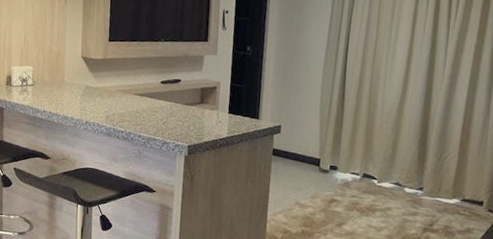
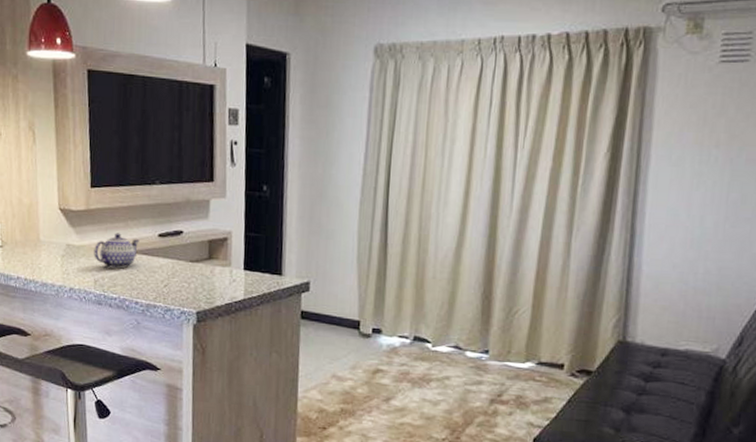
teapot: none [107,78,145,108] -> present [94,233,139,269]

